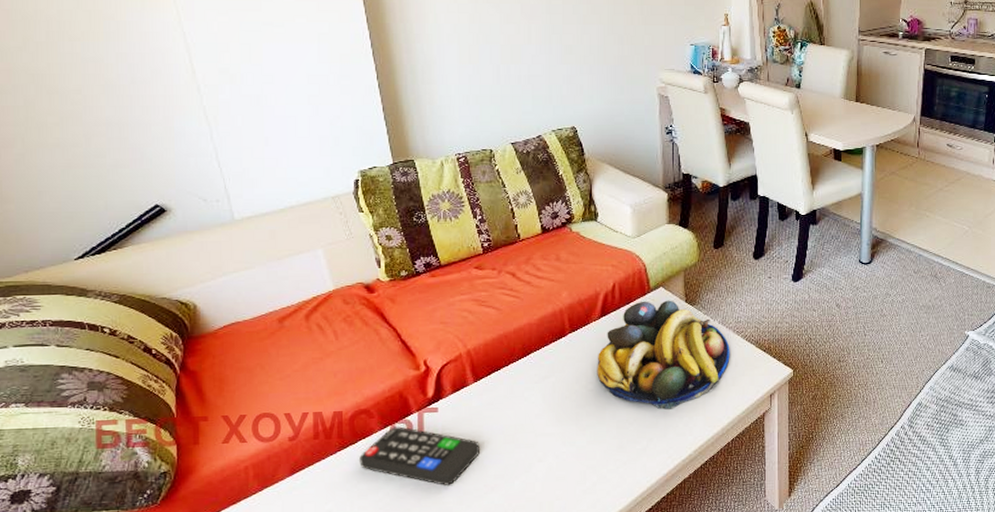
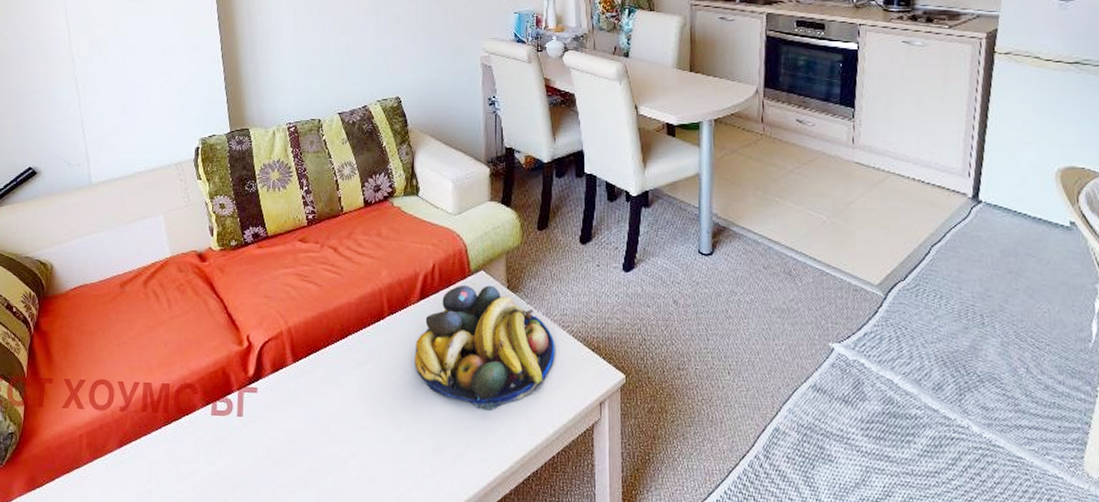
remote control: present [359,426,479,485] -> none [181,405,295,475]

